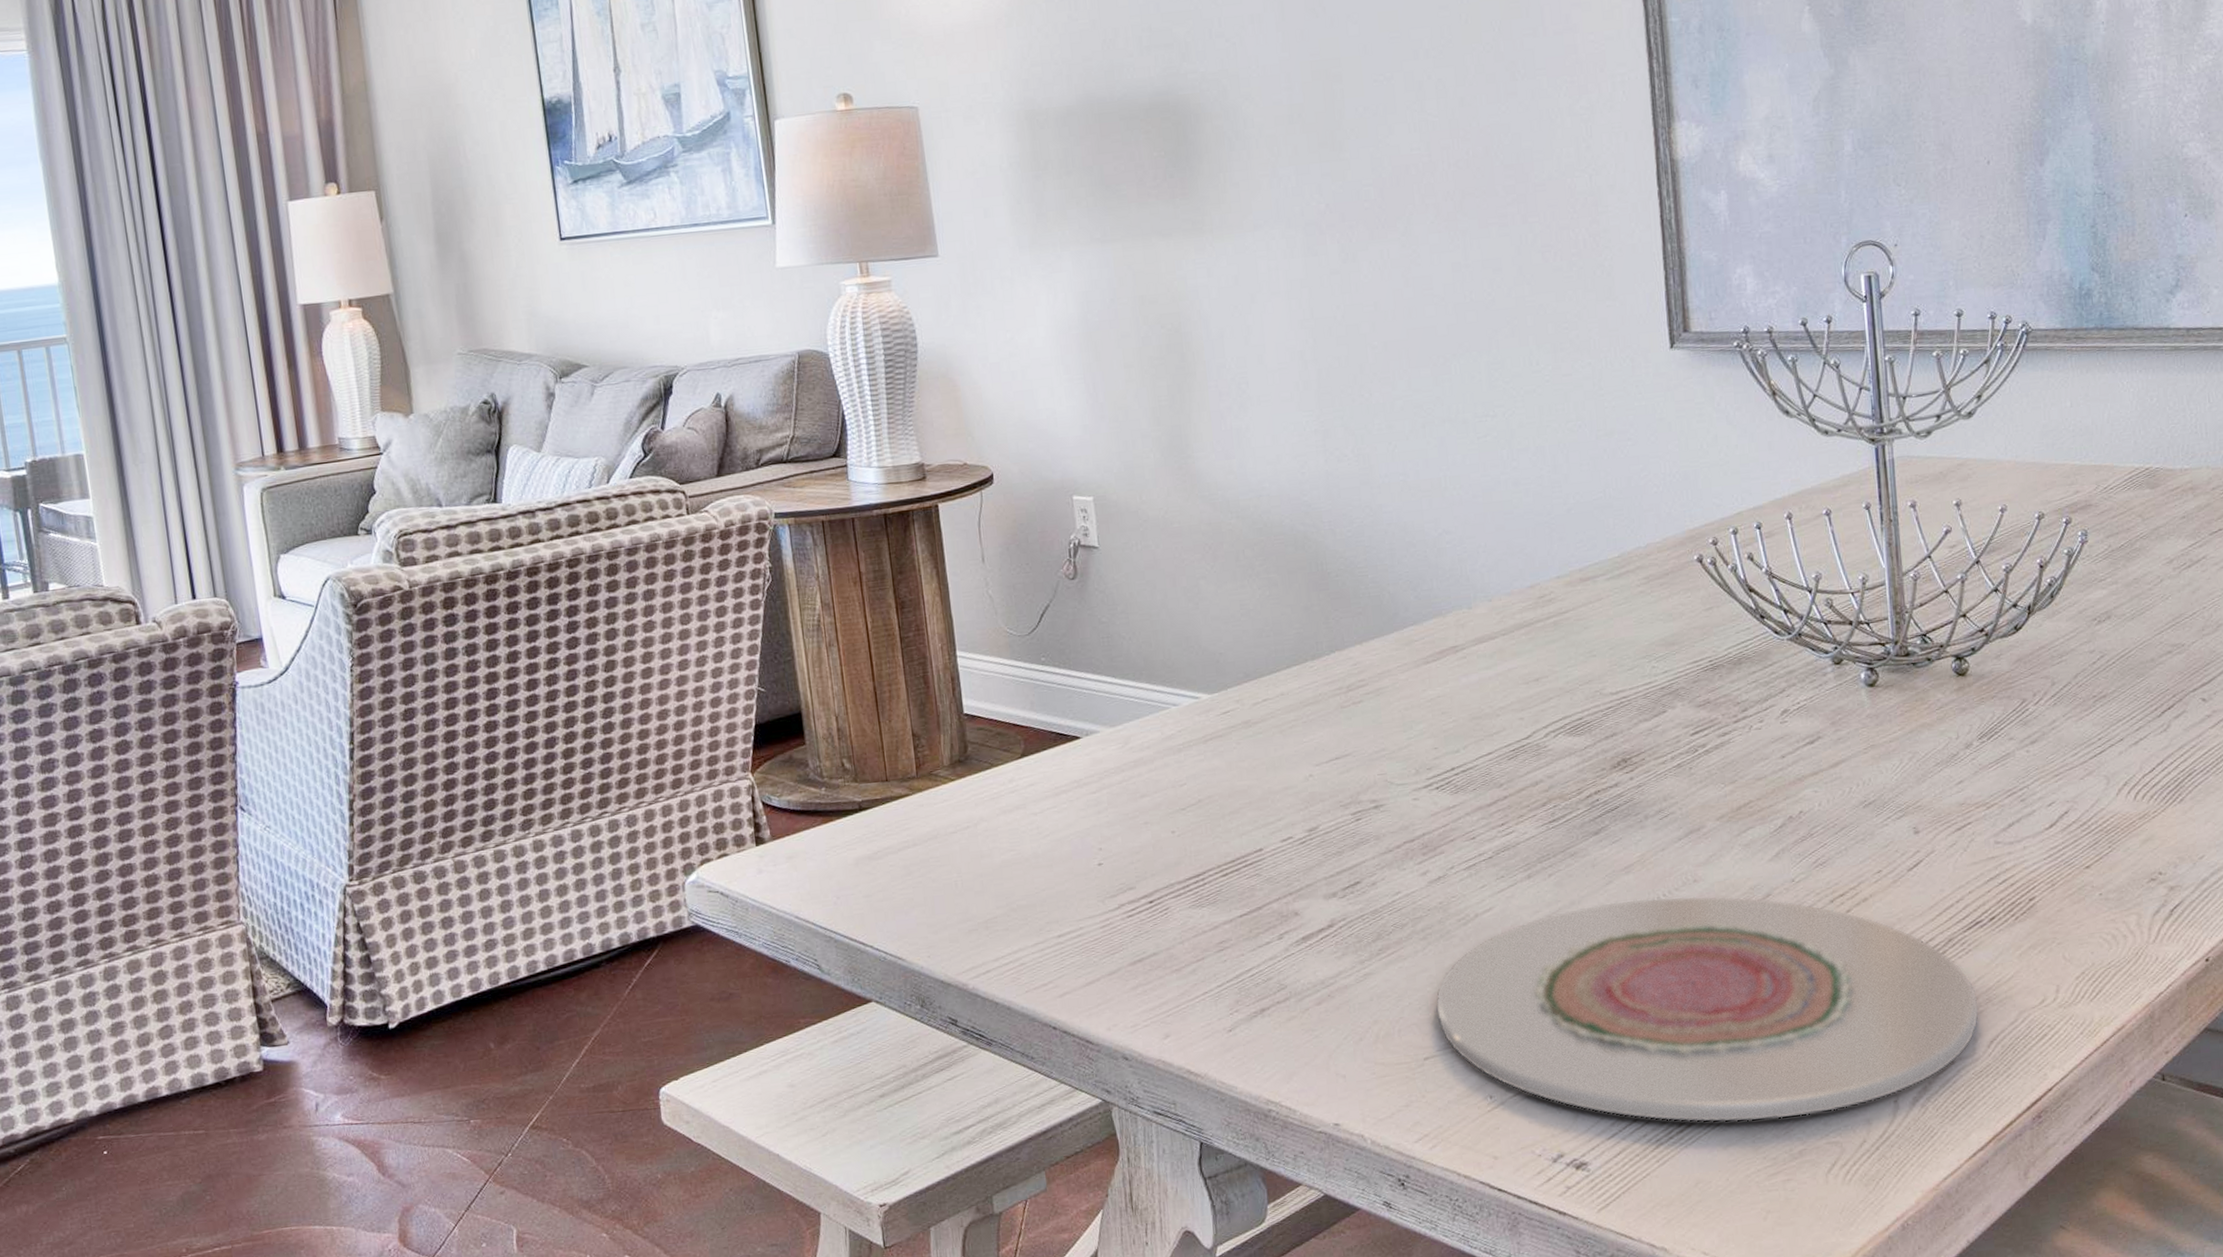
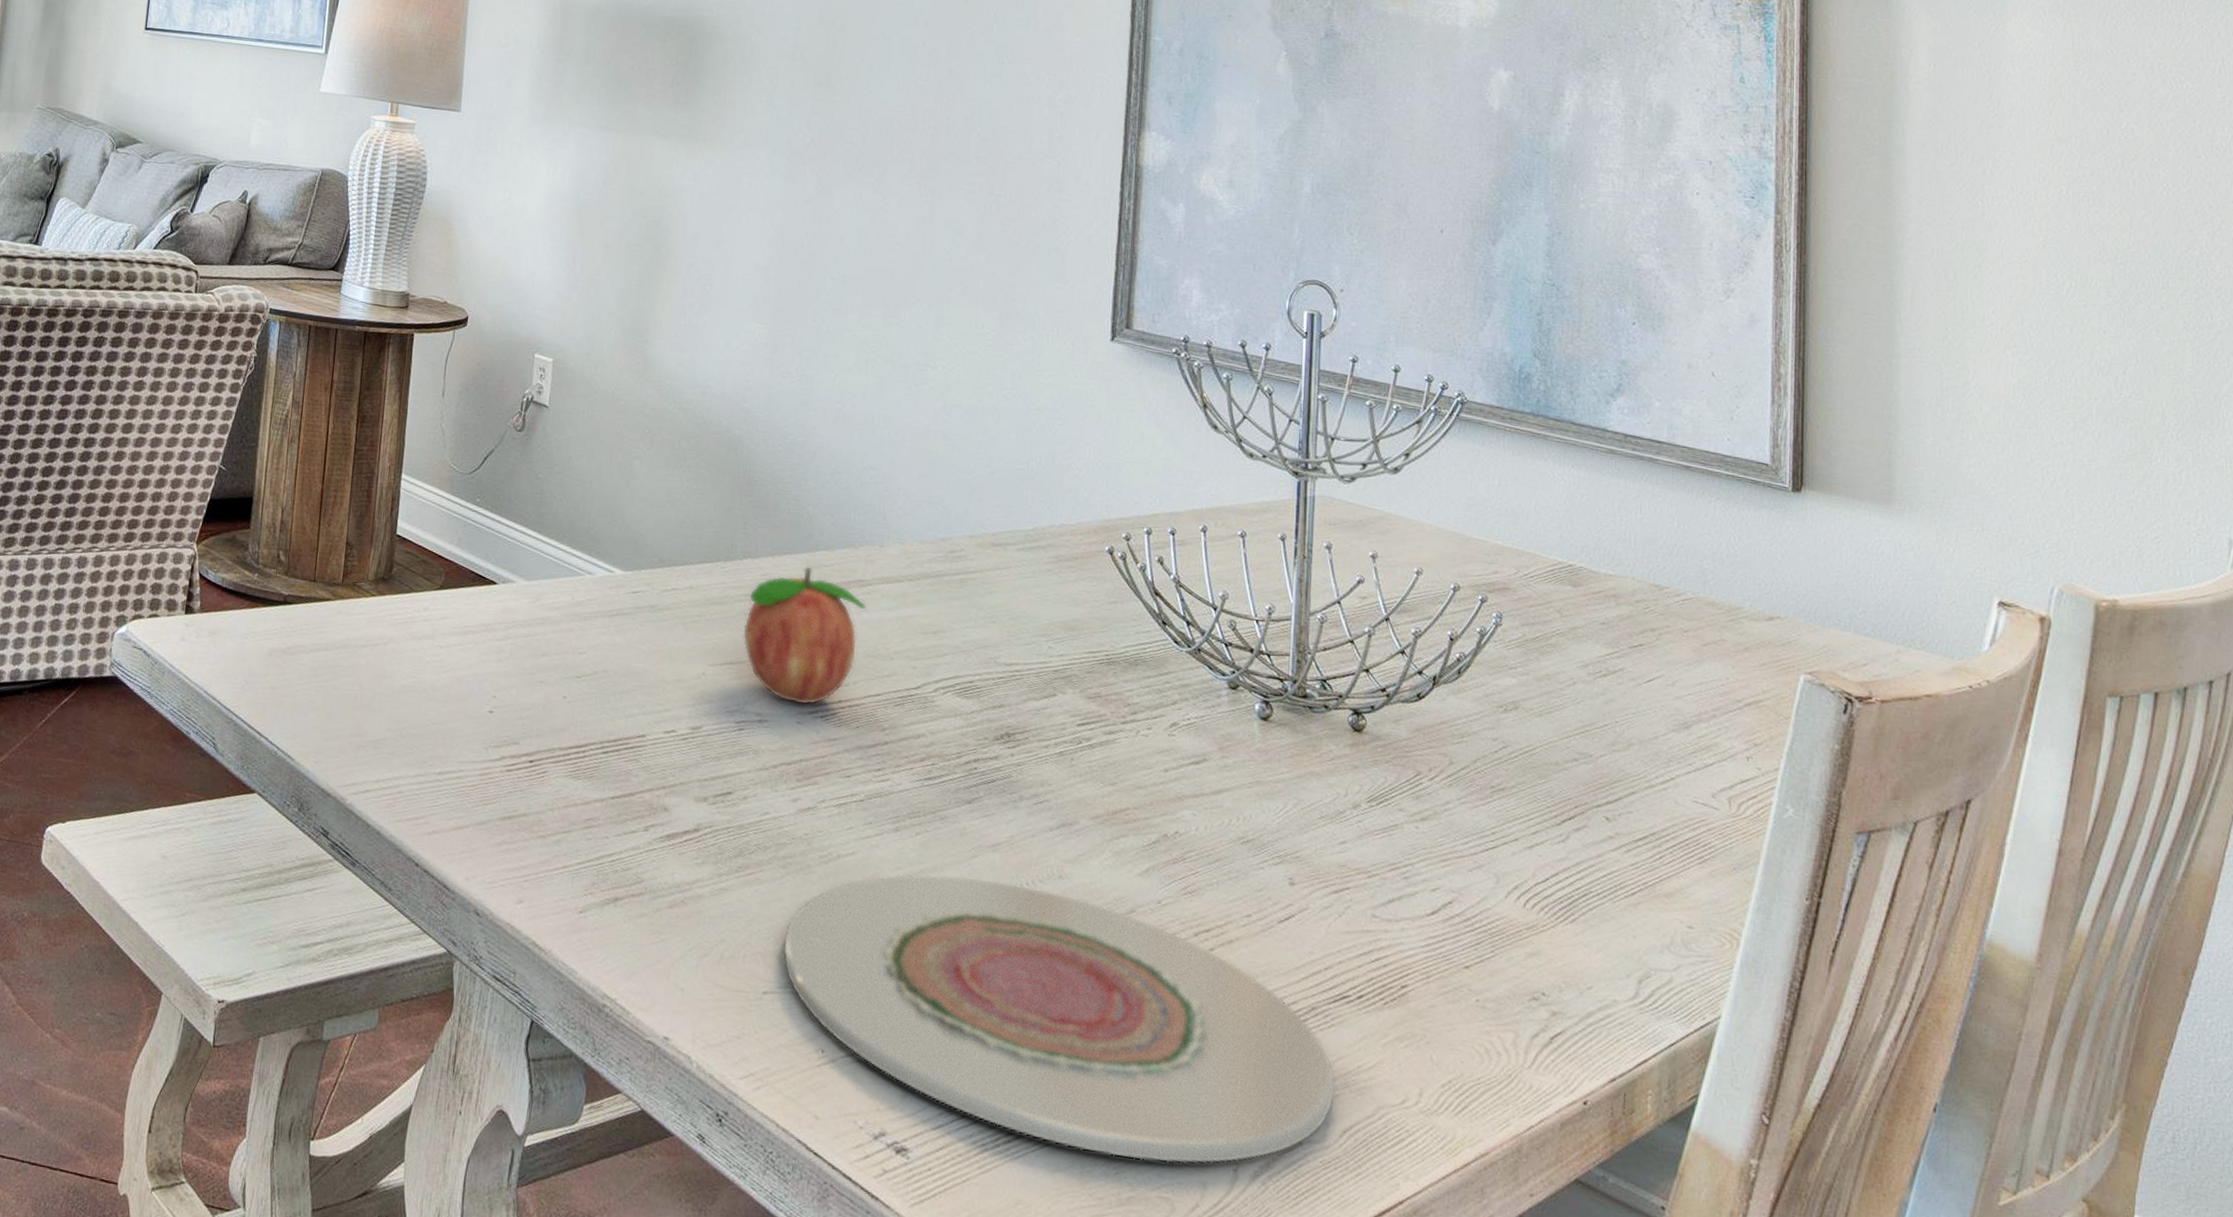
fruit: none [1342,646,1464,783] -> present [743,567,866,705]

